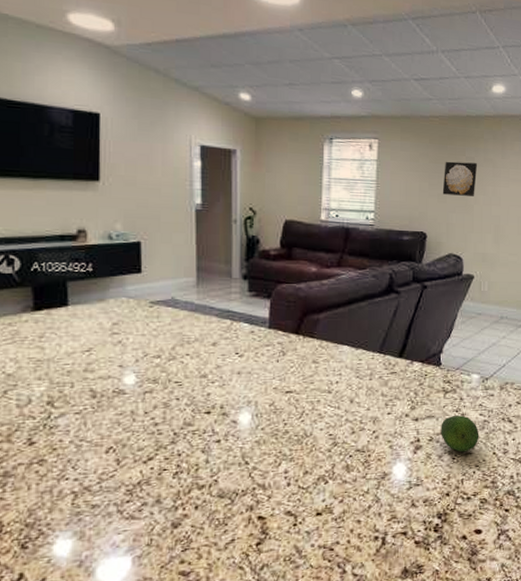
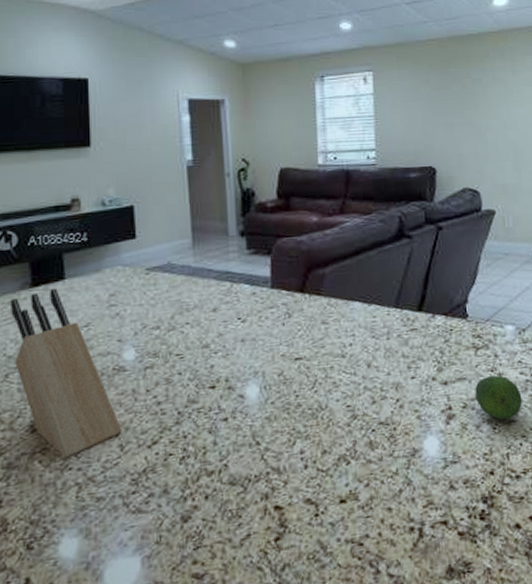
knife block: none [11,313,120,470] -> present [11,288,122,459]
wall art: present [442,161,478,196] -> none [448,85,486,123]

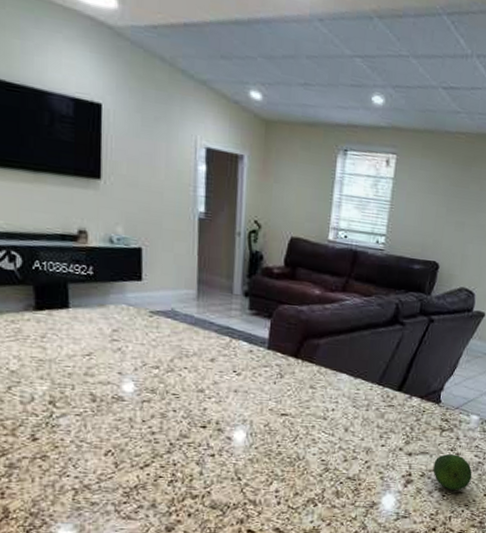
knife block: present [11,288,122,459] -> none [14,314,118,467]

